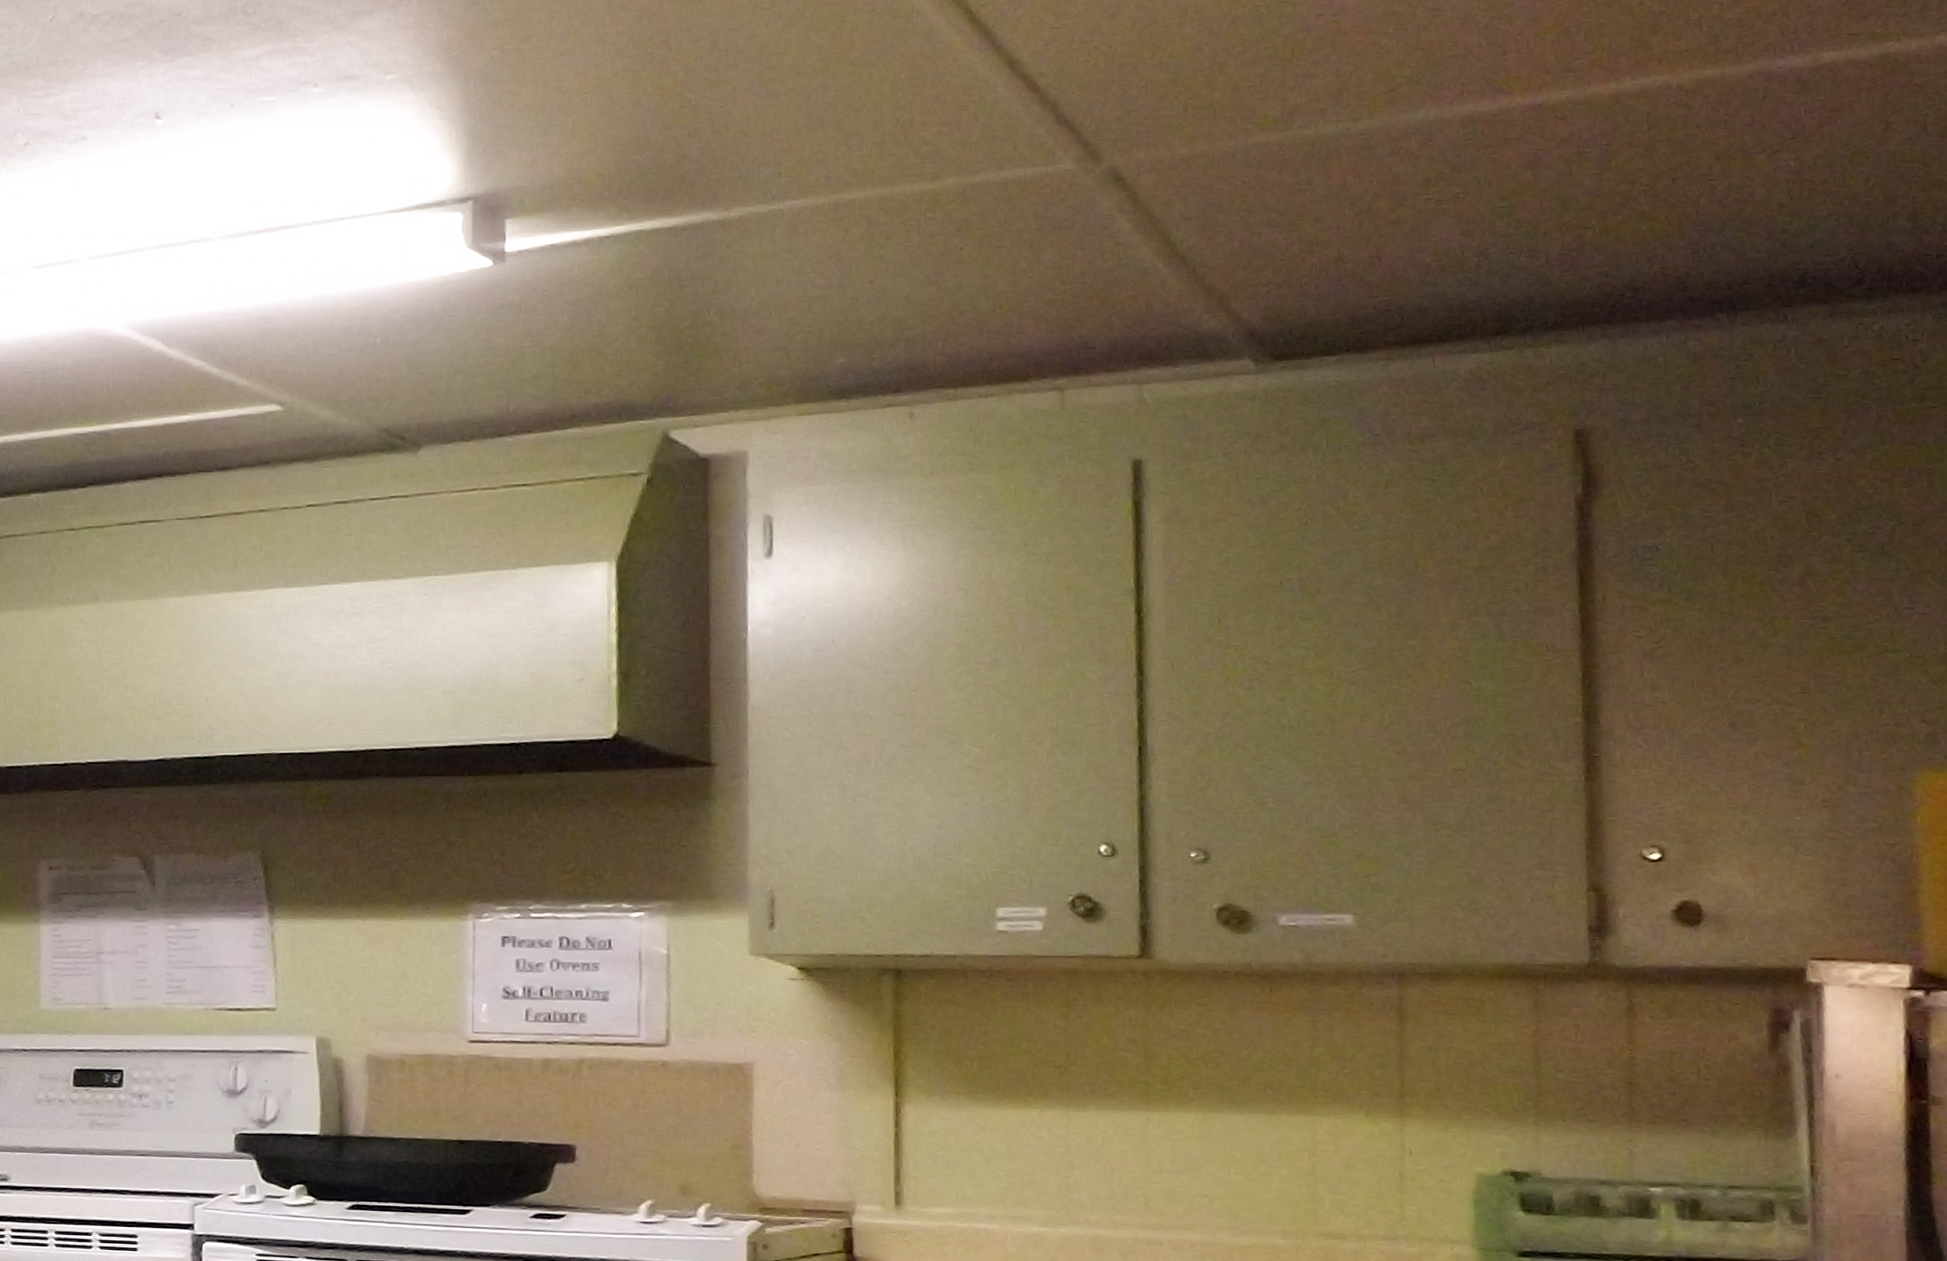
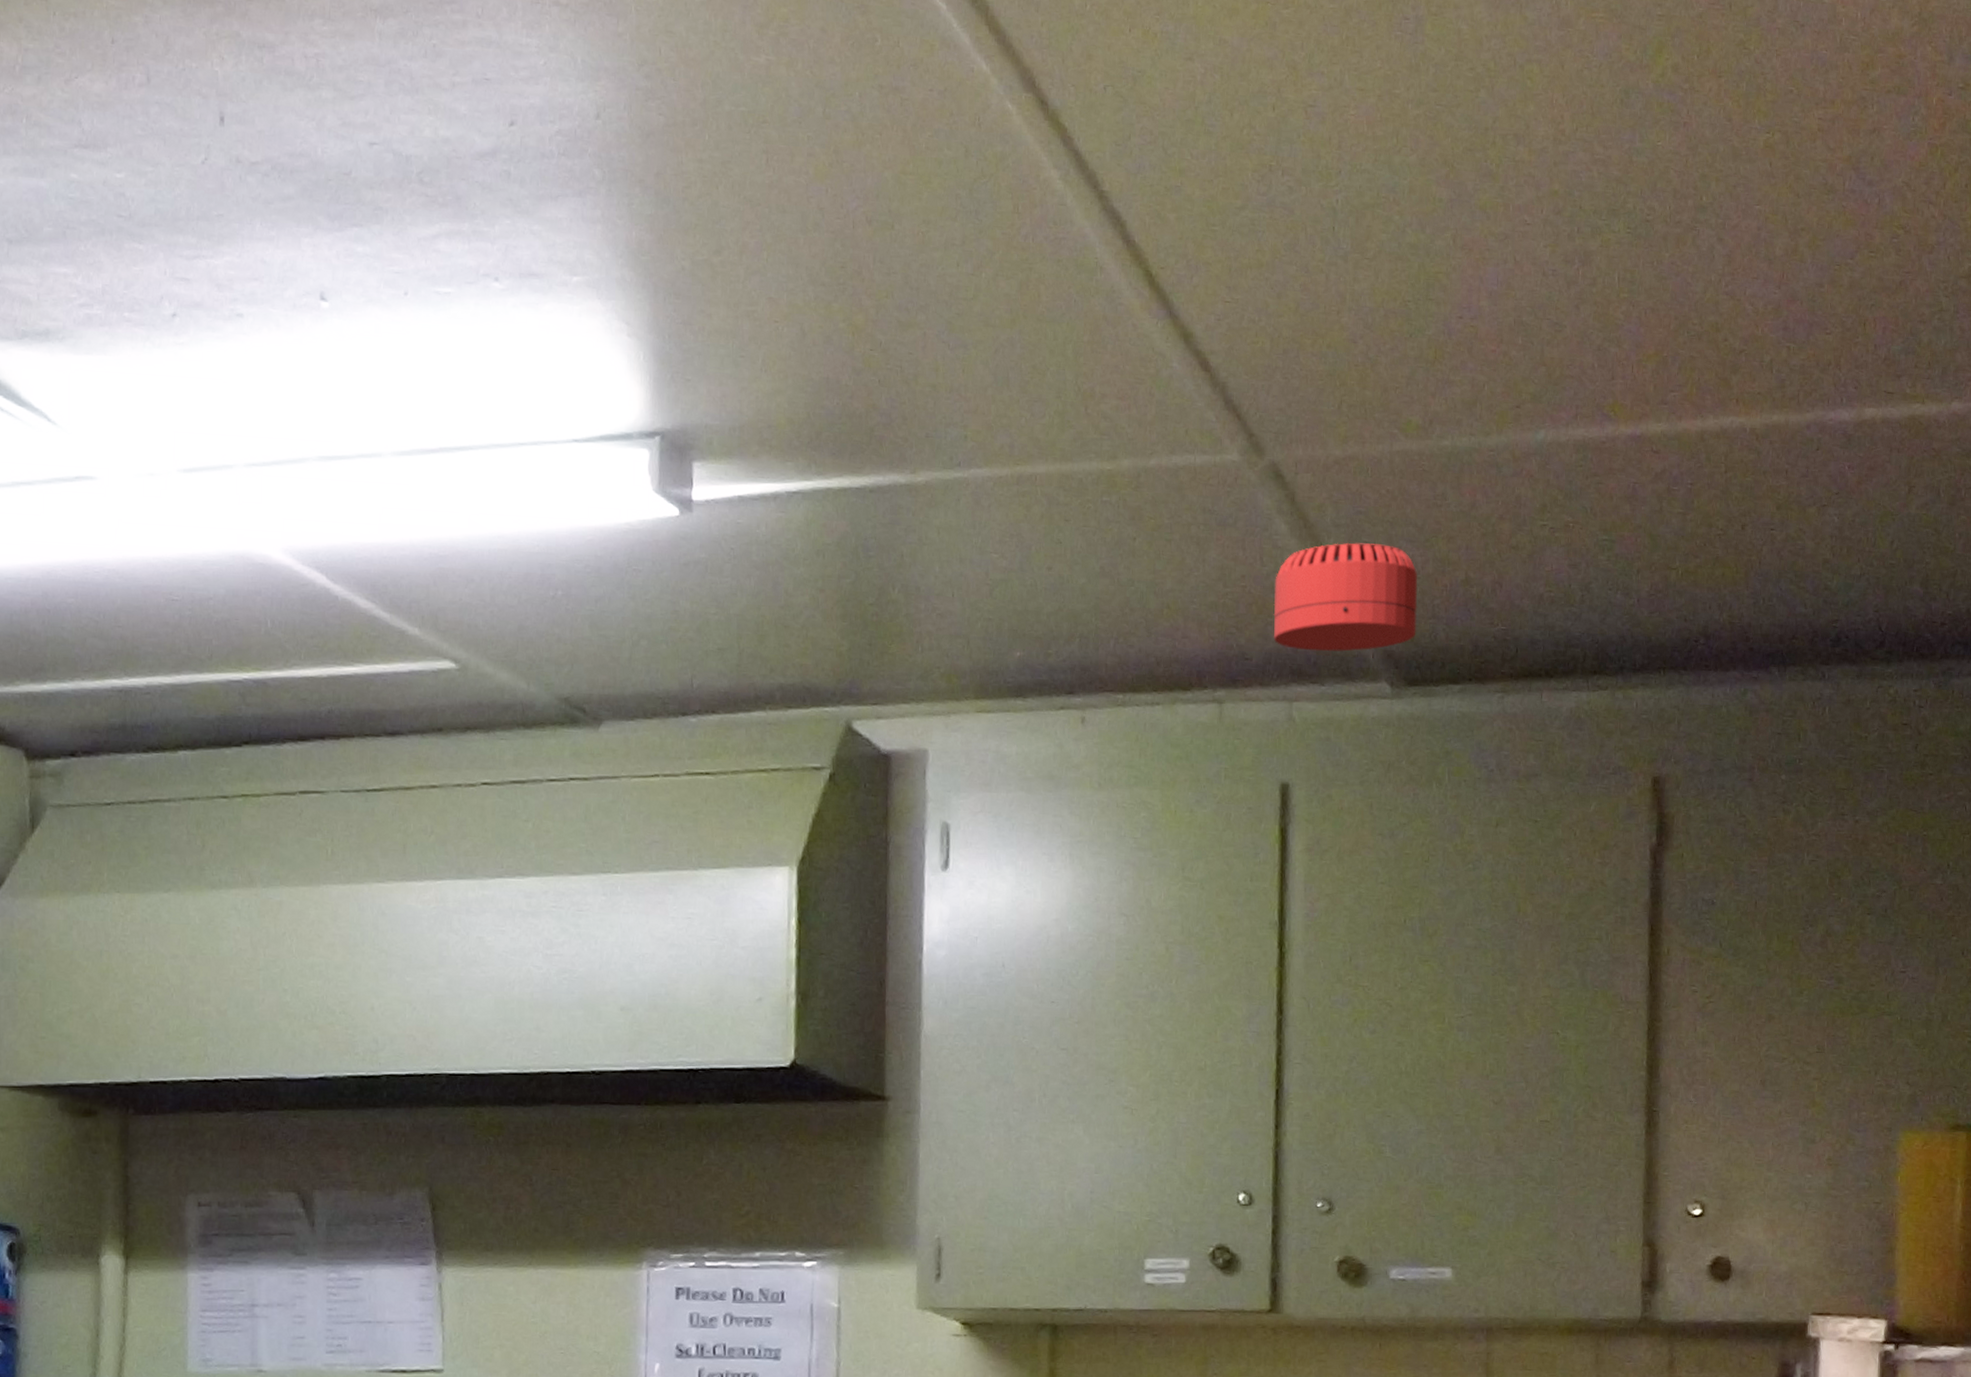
smoke detector: none [1117,232,1283,336] -> present [1273,543,1418,652]

